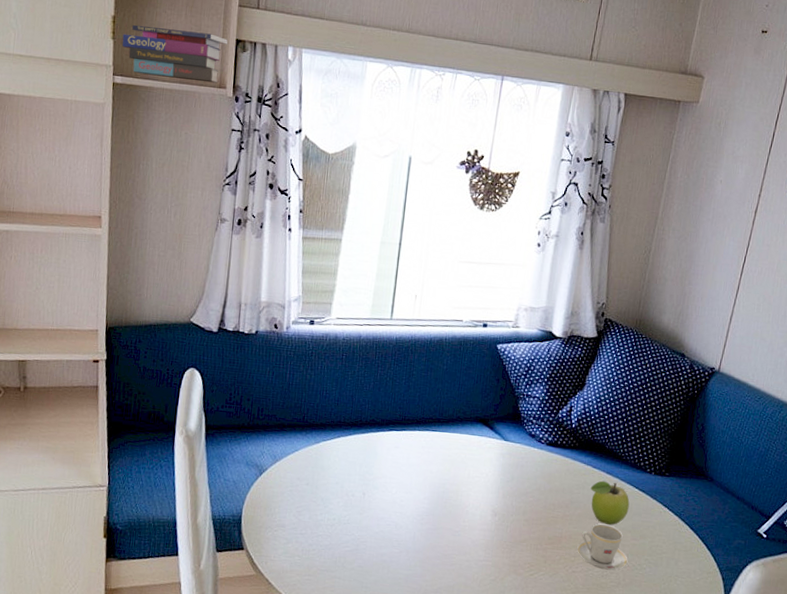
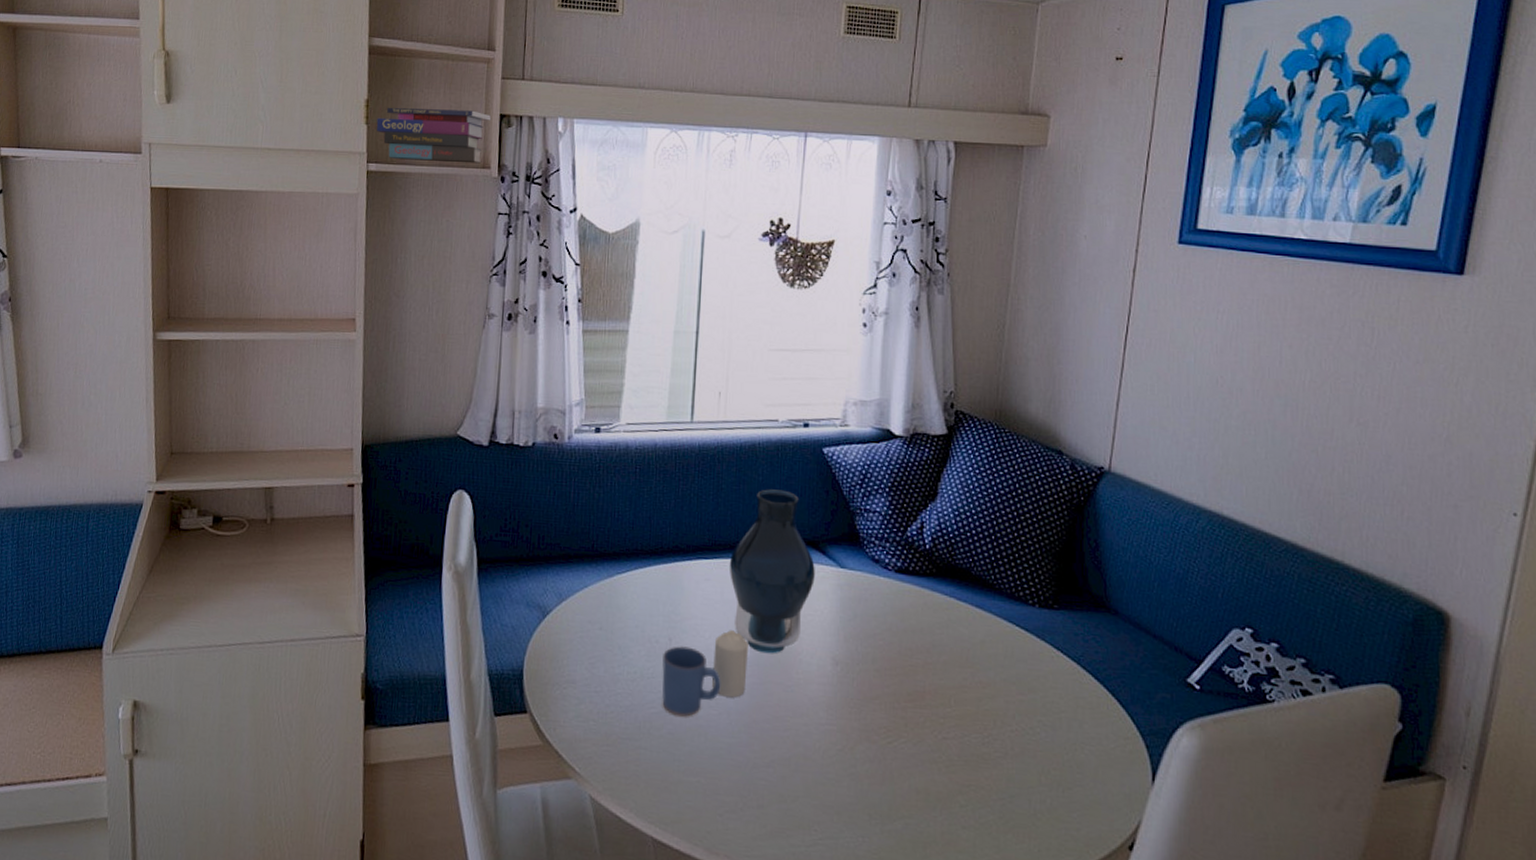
mug: none [355,499,403,554] -> present [662,646,721,717]
candle: none [396,487,427,540] -> present [712,630,748,698]
vase: none [415,376,484,507] -> present [729,489,815,654]
teacup: present [577,523,628,570] -> none [946,673,1015,736]
fruit: present [590,480,630,525] -> none [956,616,1010,675]

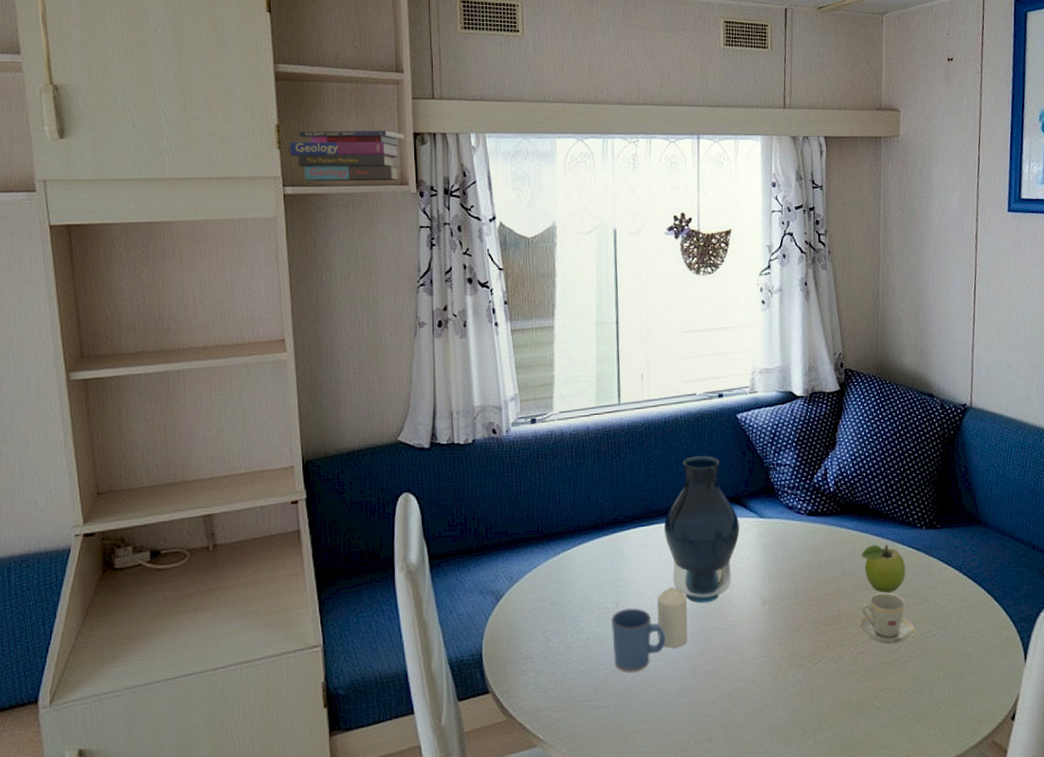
teacup: none [946,673,1015,736] -> present [858,592,916,644]
fruit: none [956,616,1010,675] -> present [861,544,906,593]

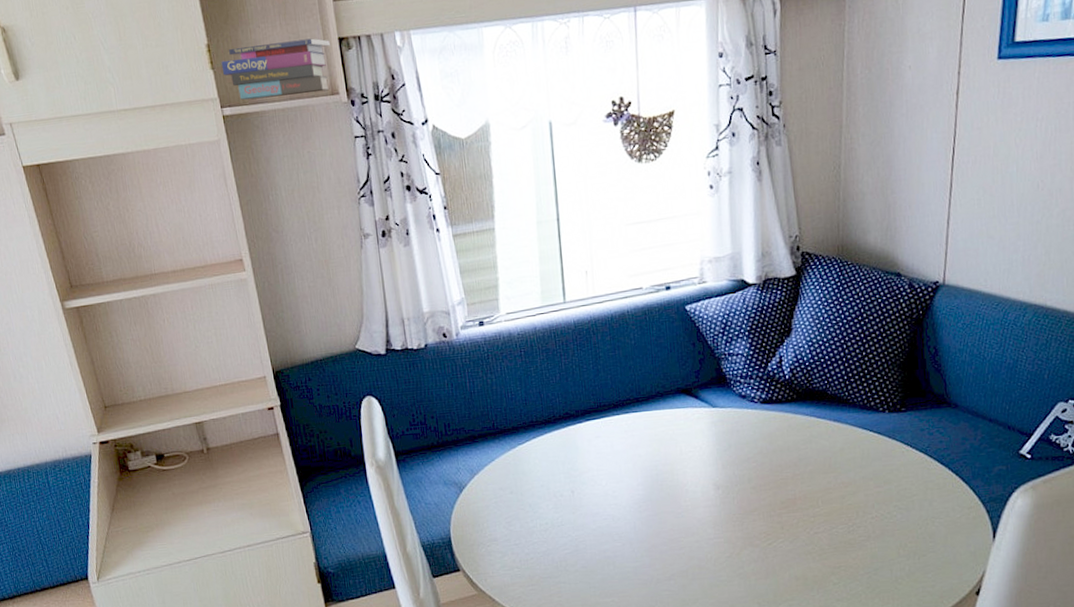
mug: present [611,608,666,672] -> none [568,495,622,552]
candle: present [656,587,688,648] -> none [611,475,643,531]
vase: present [663,456,740,604] -> none [614,349,691,490]
teacup: present [858,592,916,644] -> none [815,476,875,525]
fruit: present [861,544,906,593] -> none [818,430,866,476]

